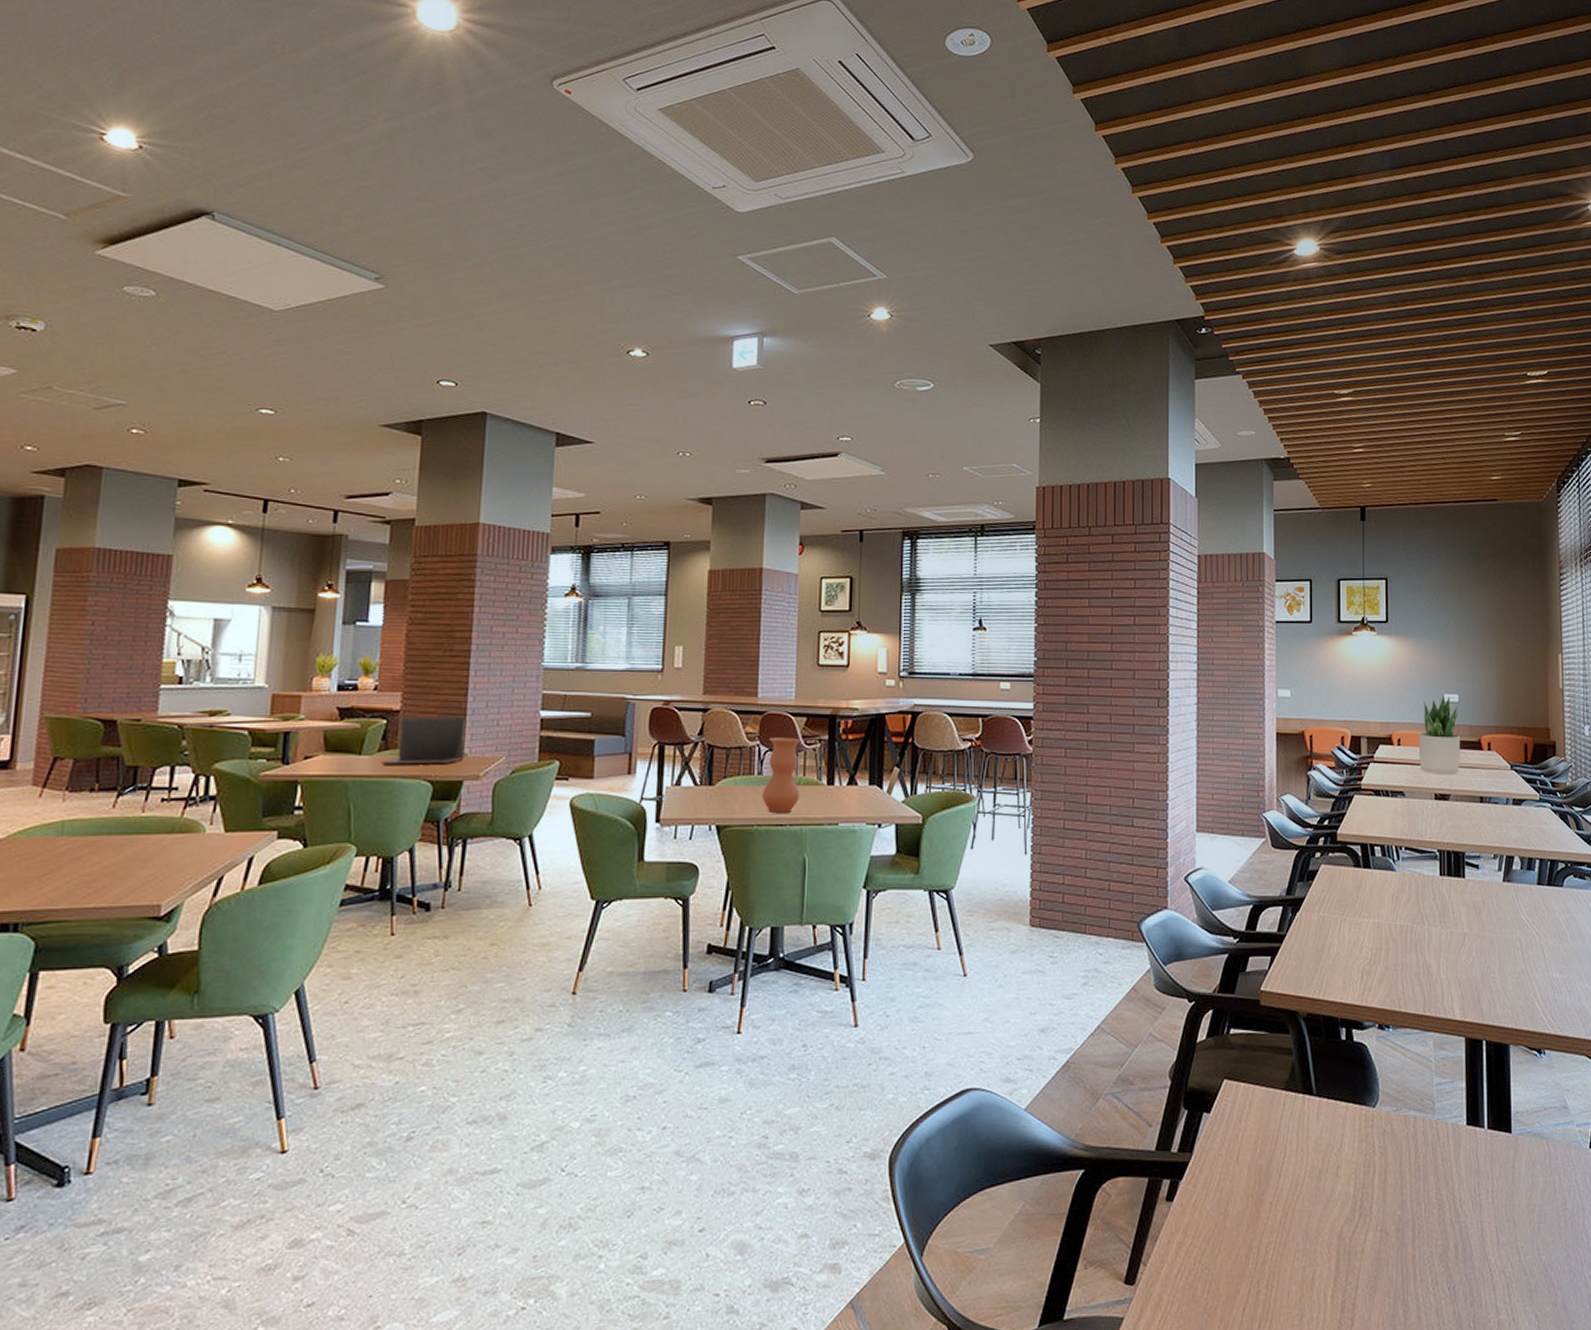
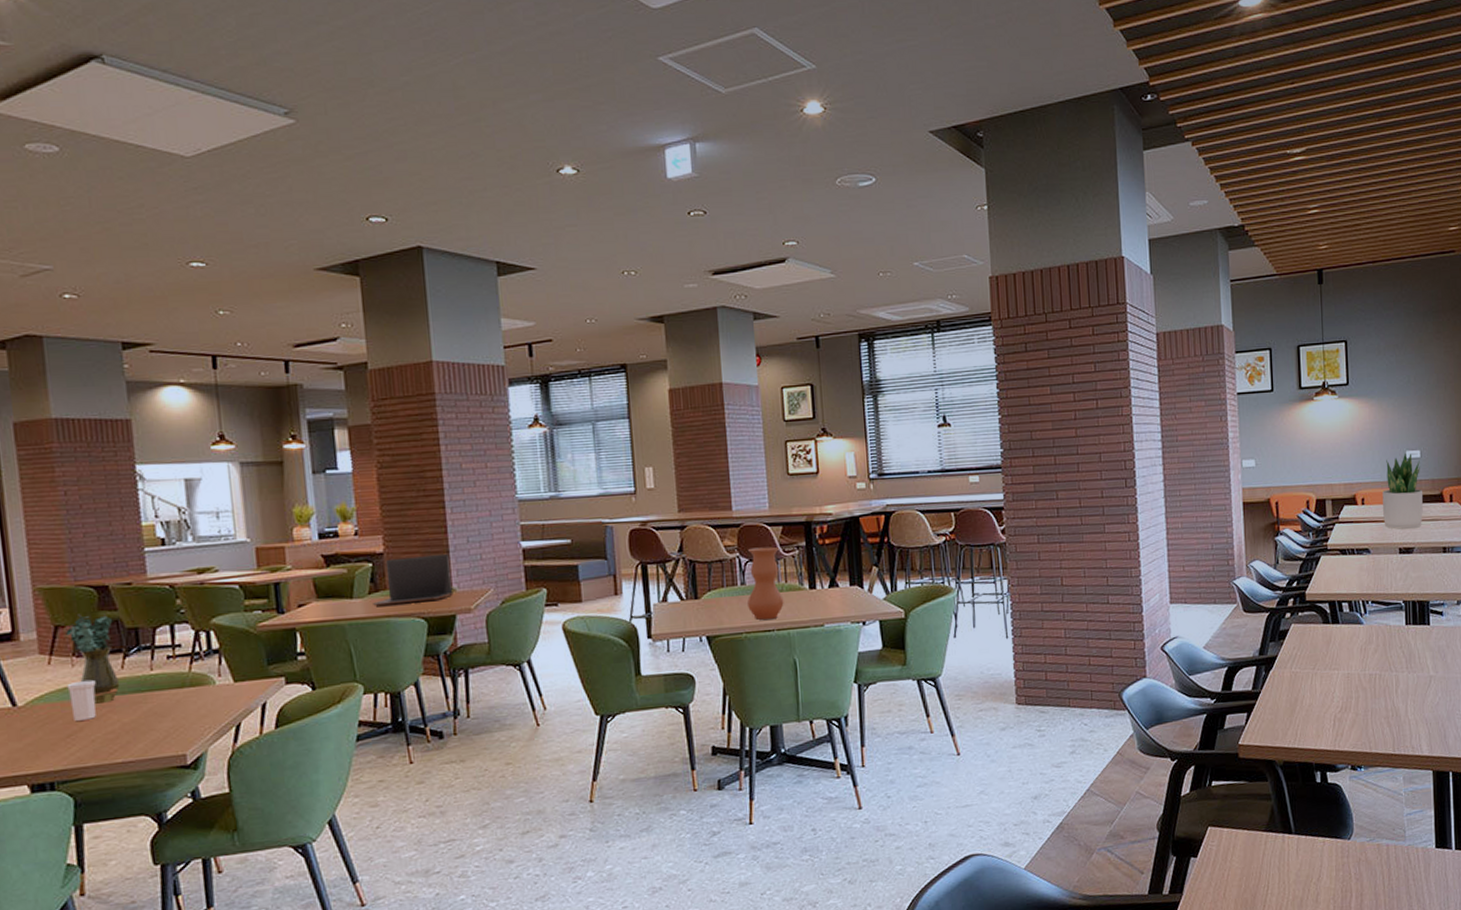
cup: none [52,816,84,859] -> present [66,679,96,721]
vase: none [64,747,114,844] -> present [66,613,120,705]

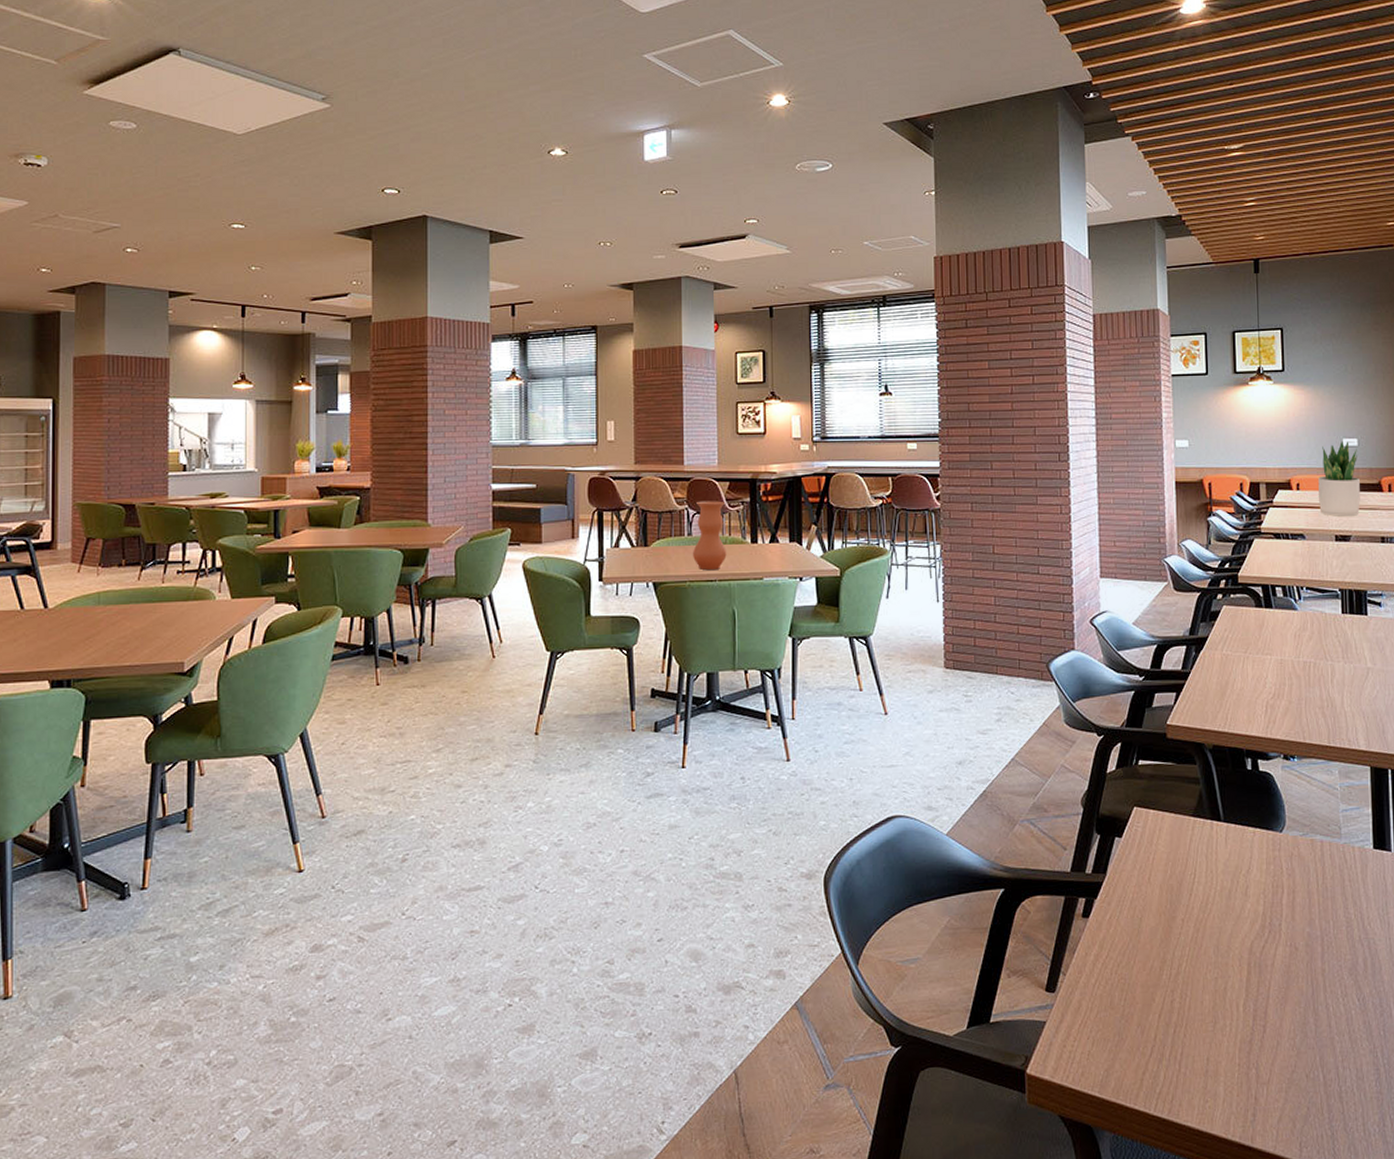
vase: present [66,613,120,705] -> none [96,528,136,612]
cup: present [66,679,96,721] -> none [91,588,115,625]
laptop computer: present [373,554,453,607] -> none [357,492,428,537]

